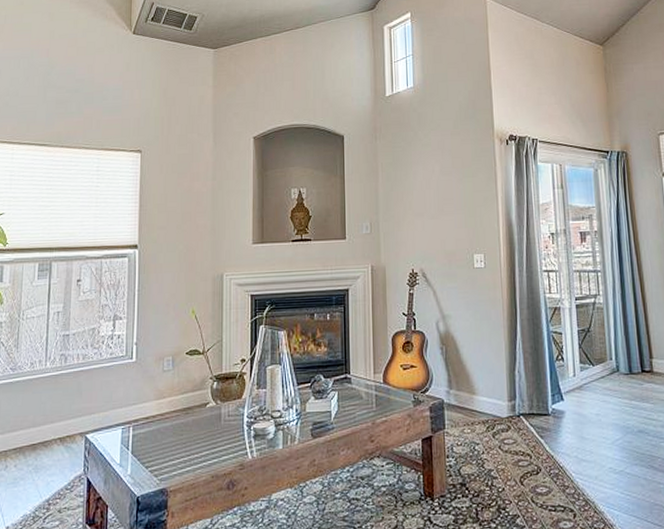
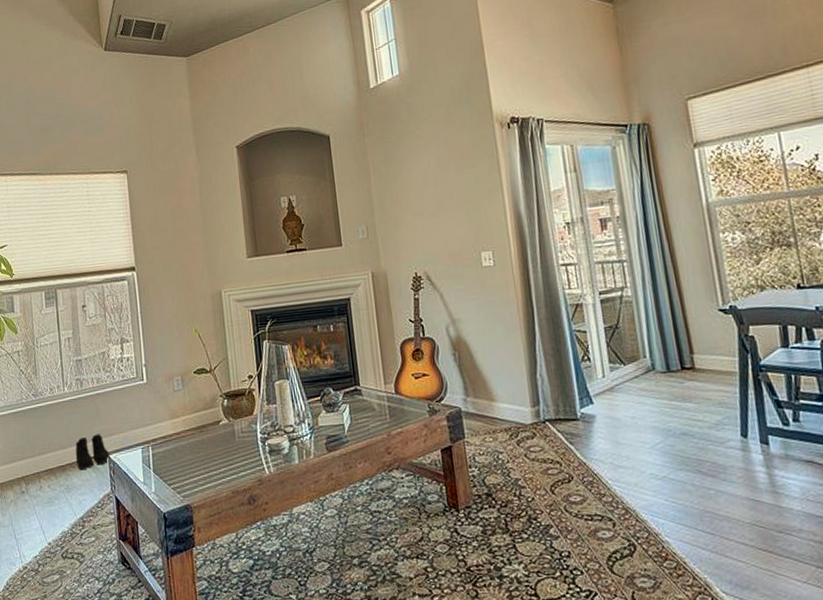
boots: none [49,412,87,449] -> present [75,434,110,469]

